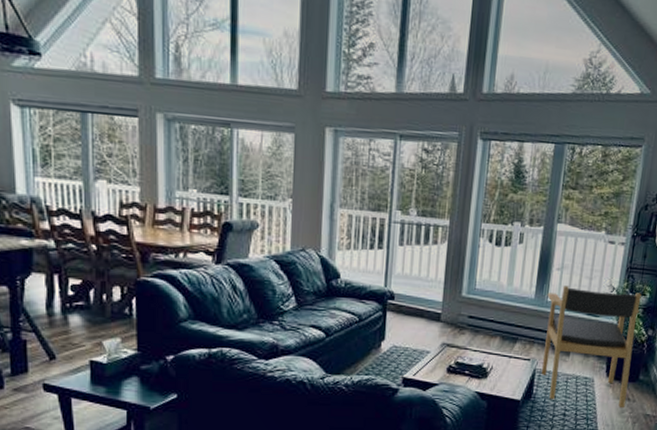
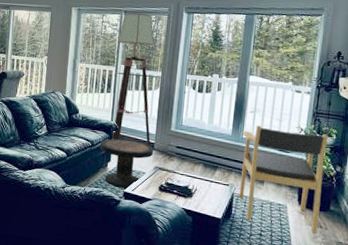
side table: none [370,310,440,373] -> present [100,138,153,188]
floor lamp: none [385,138,440,318] -> present [111,13,154,147]

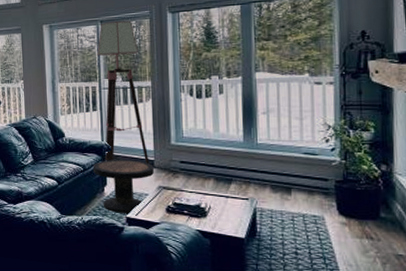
armchair: present [238,125,328,235] -> none [256,127,368,248]

